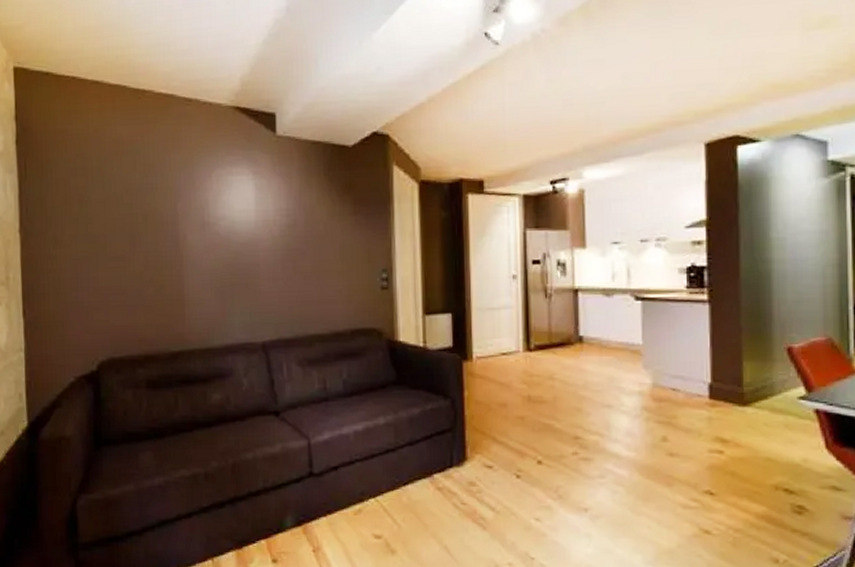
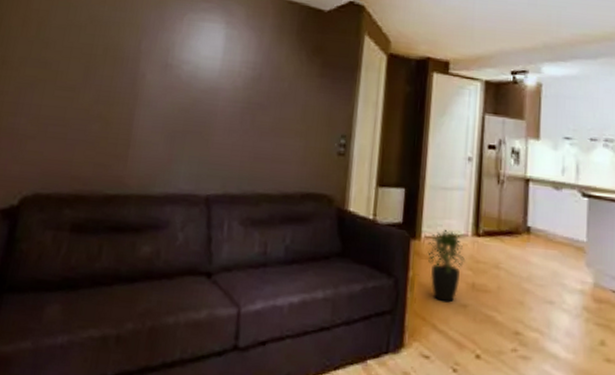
potted plant: none [479,348,519,416] -> present [427,229,466,303]

